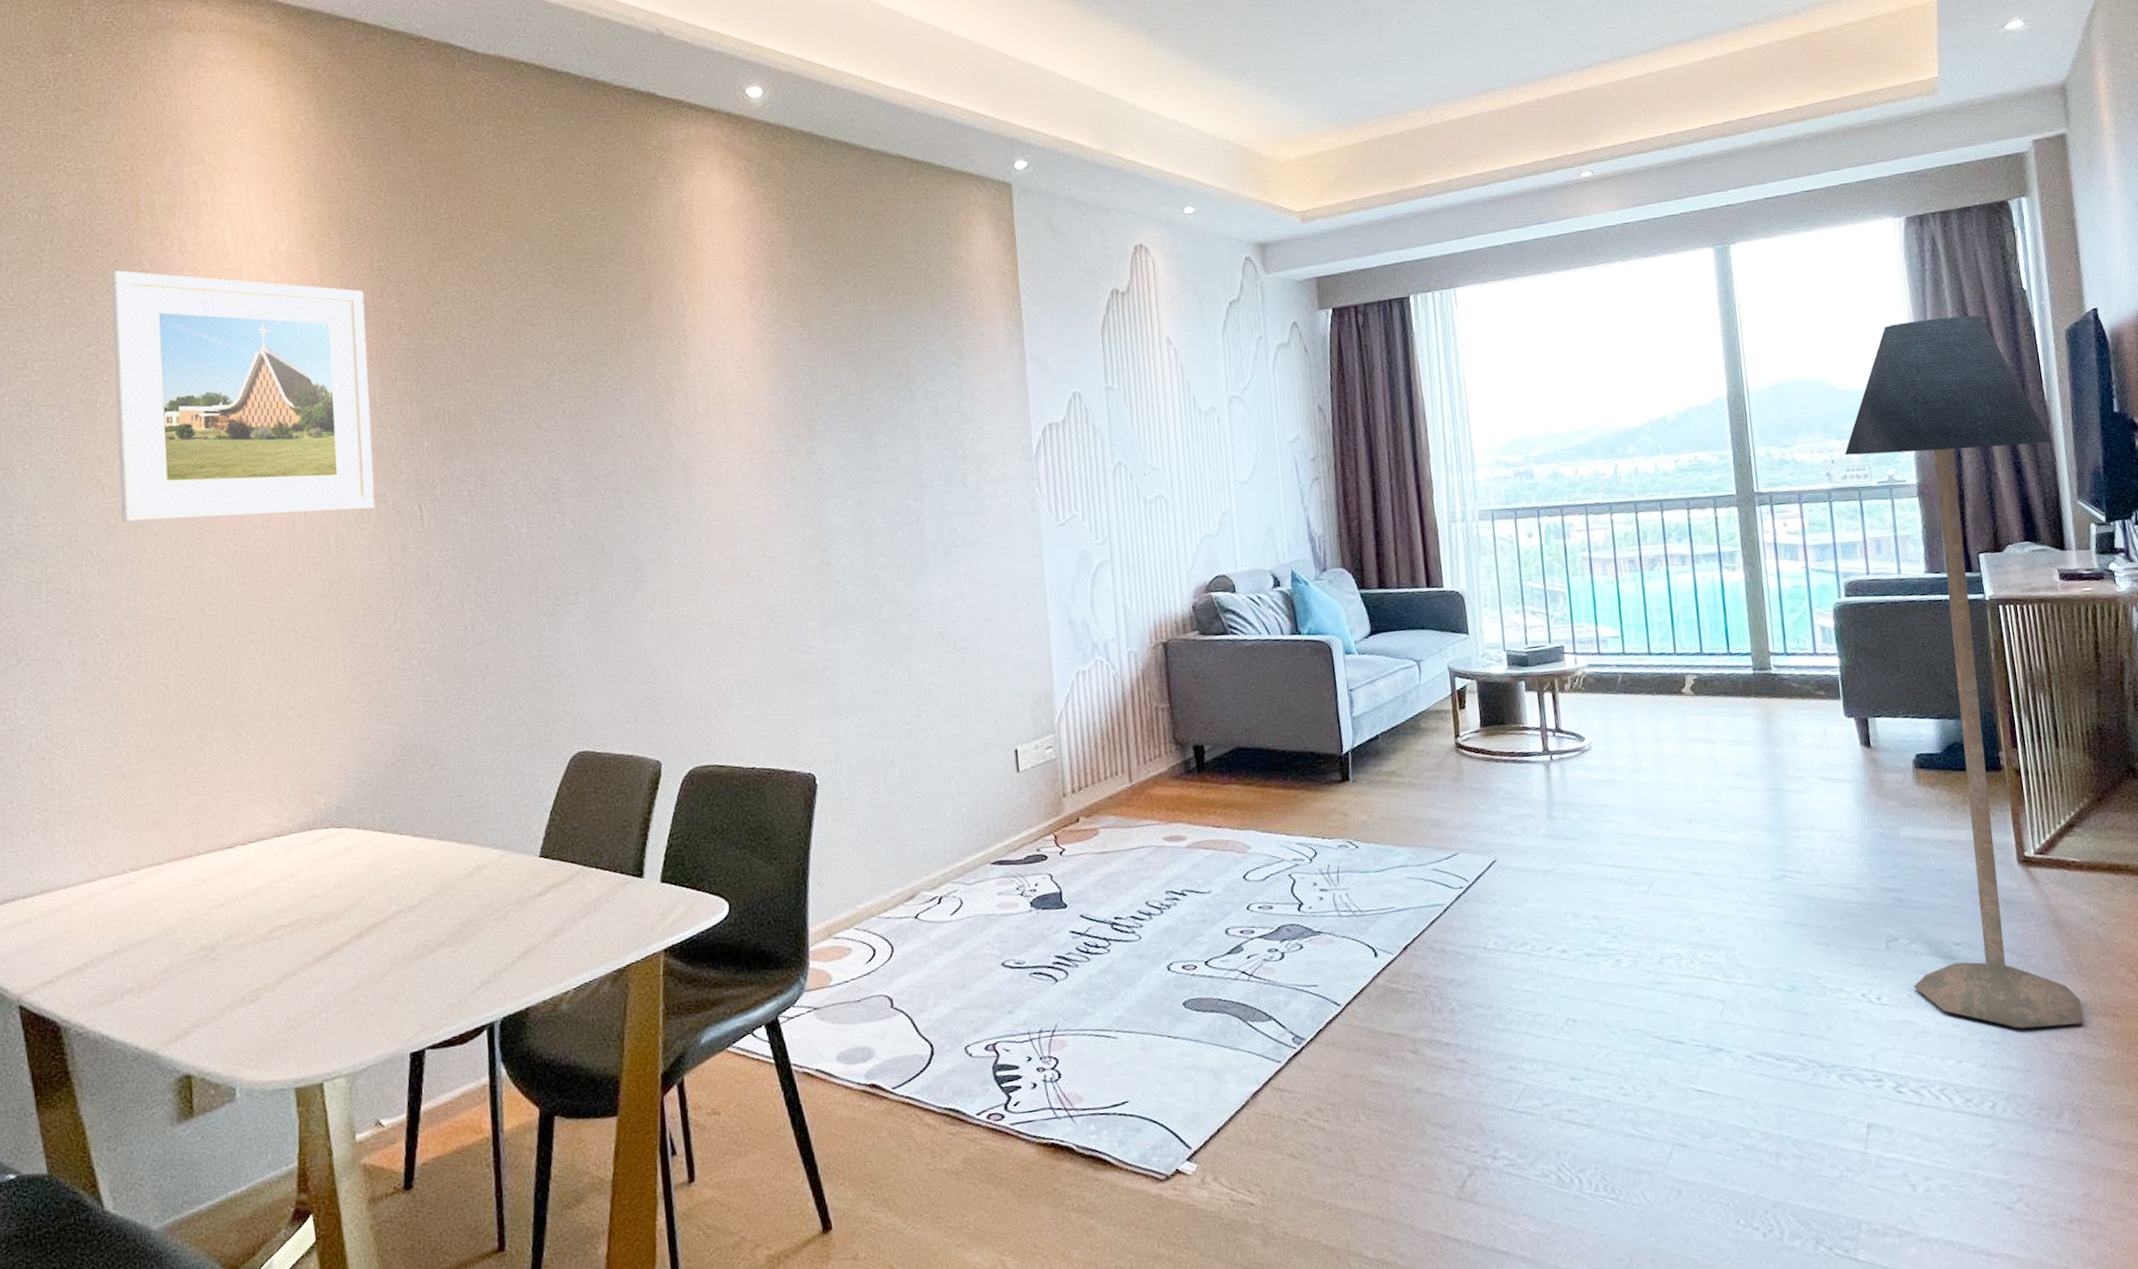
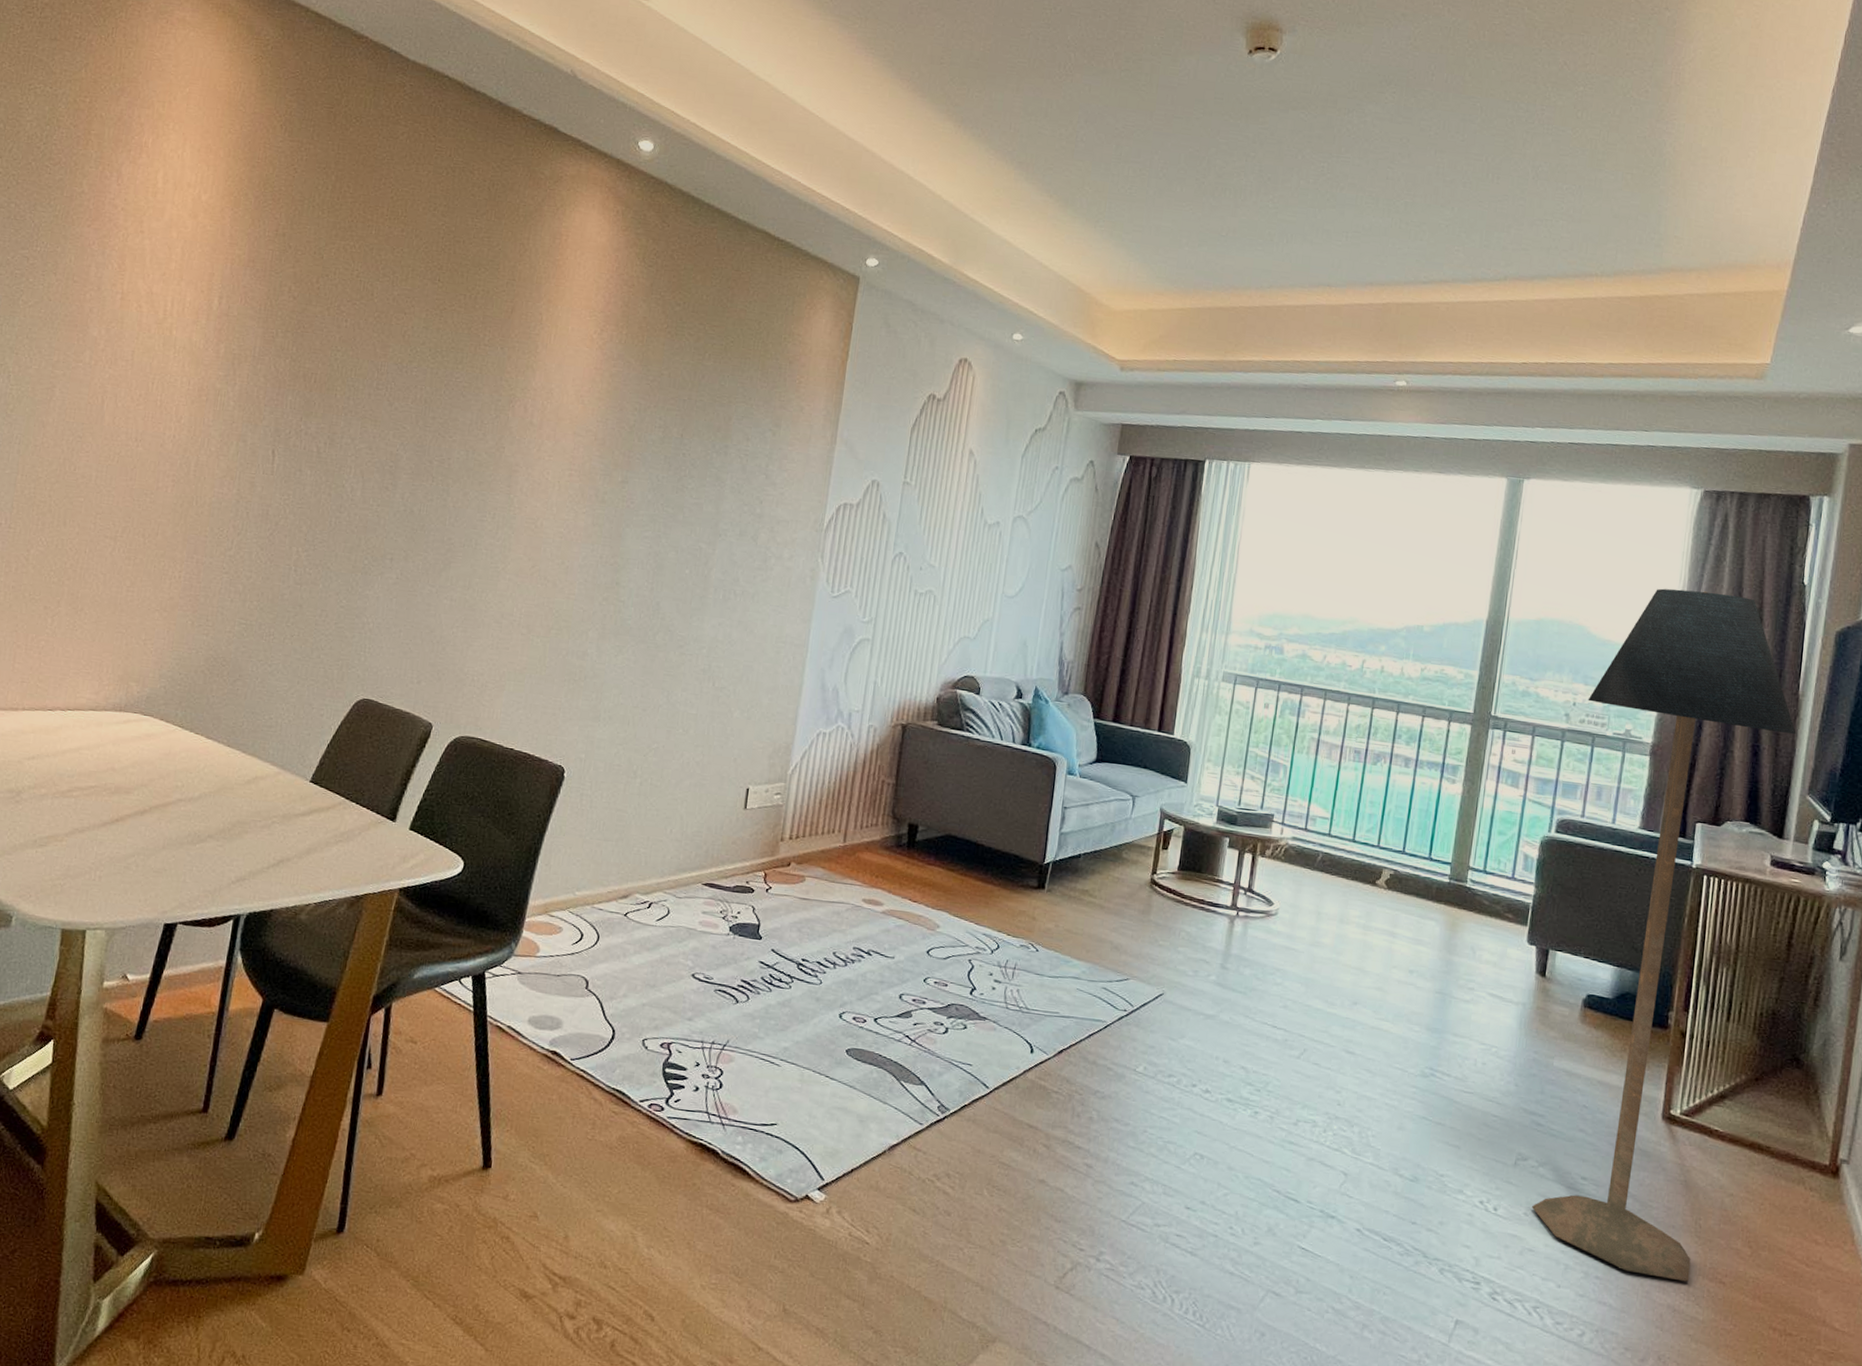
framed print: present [110,270,375,523] -> none [19,187,265,445]

